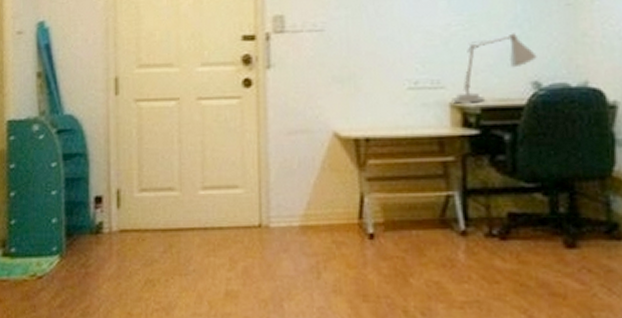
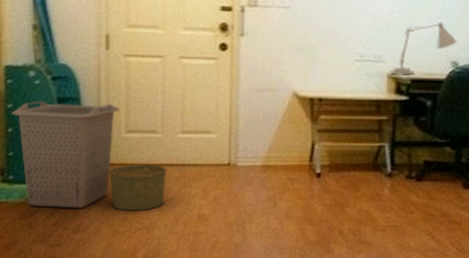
laundry basket: none [13,158,131,287] -> present [11,101,120,209]
basket: none [121,228,187,288] -> present [109,163,167,212]

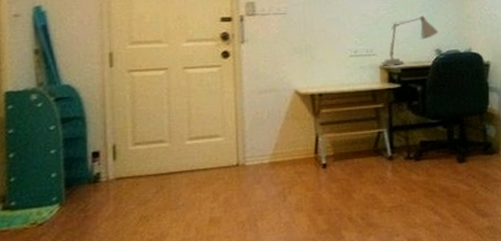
laundry basket: present [11,101,120,209] -> none [12,119,126,231]
basket: present [109,163,167,212] -> none [117,173,176,224]

